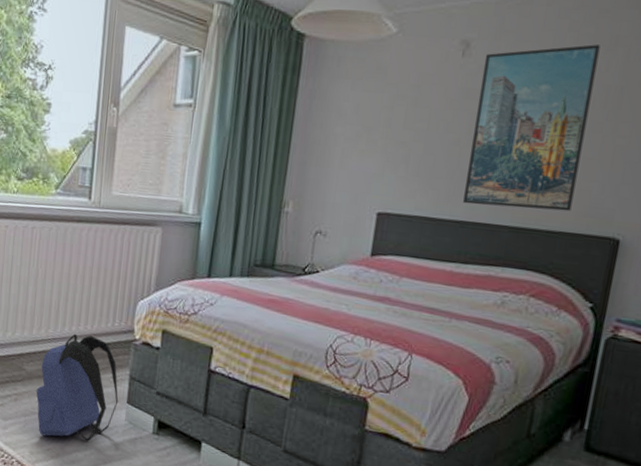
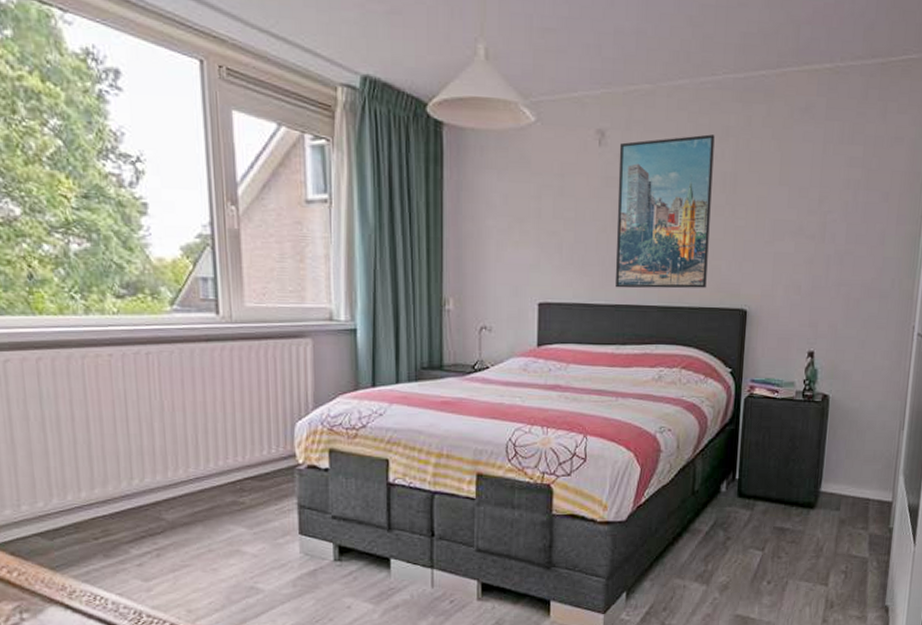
backpack: present [36,333,119,442] -> none [183,468,289,589]

